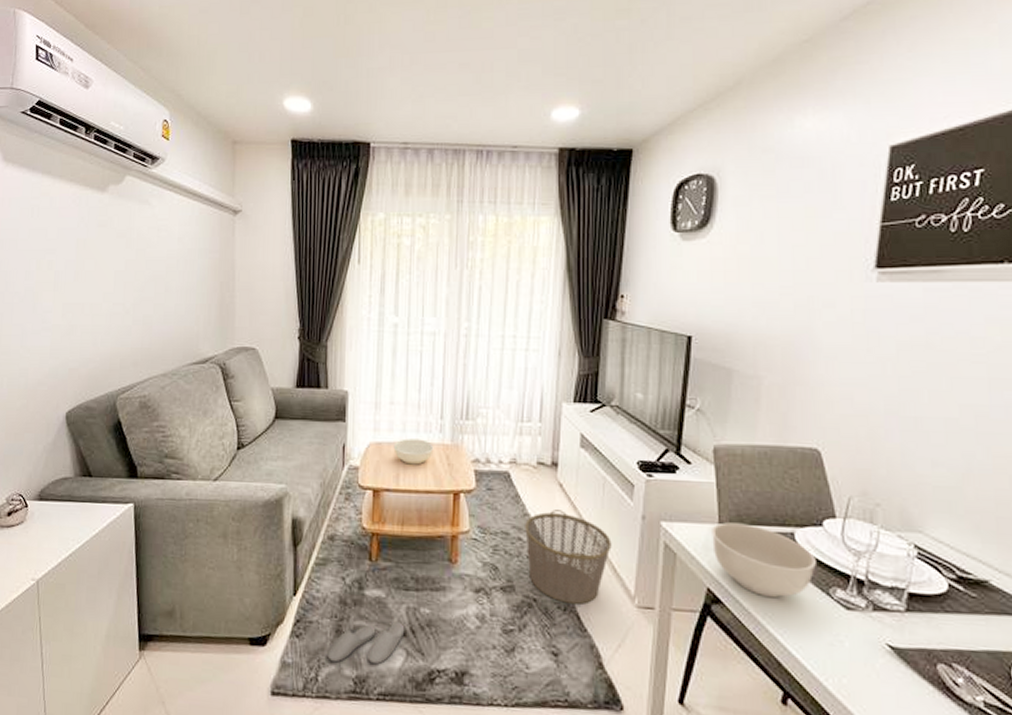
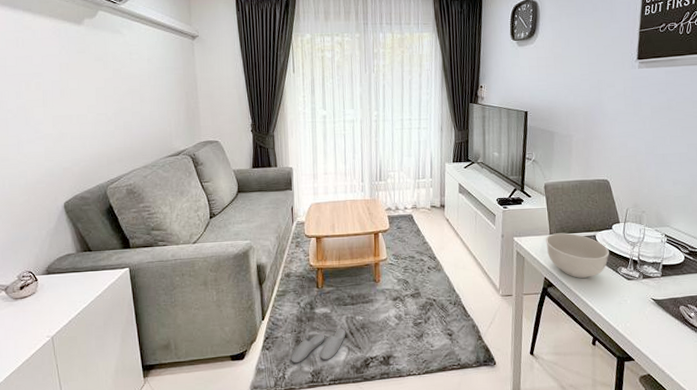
bowl: present [393,438,434,465] -> none [329,197,358,217]
basket: present [525,510,612,604] -> none [425,237,483,300]

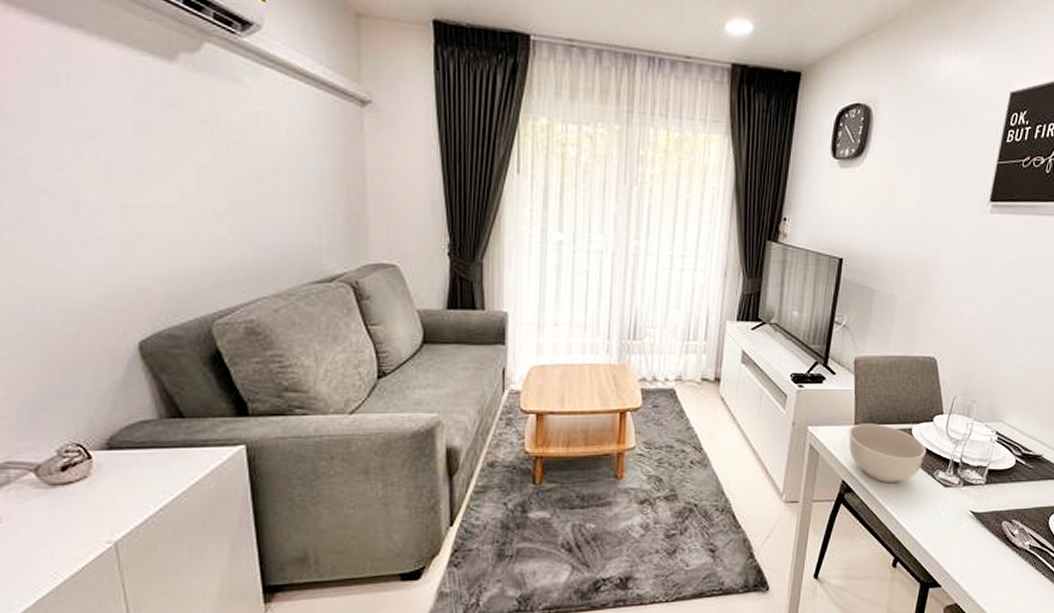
slippers: present [291,328,346,364] -> none [489,539,570,586]

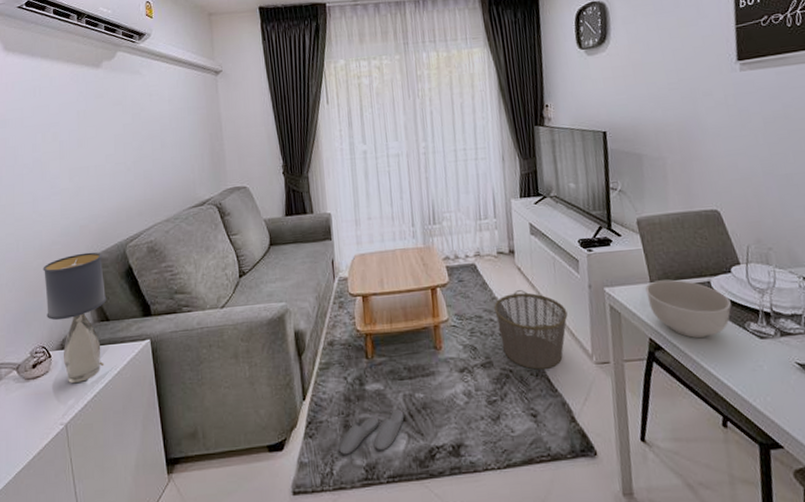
table lamp: none [76,325,181,494] -> present [43,252,107,384]
slippers: none [489,539,570,586] -> present [339,409,405,455]
basket: none [688,422,765,505] -> present [494,290,568,370]

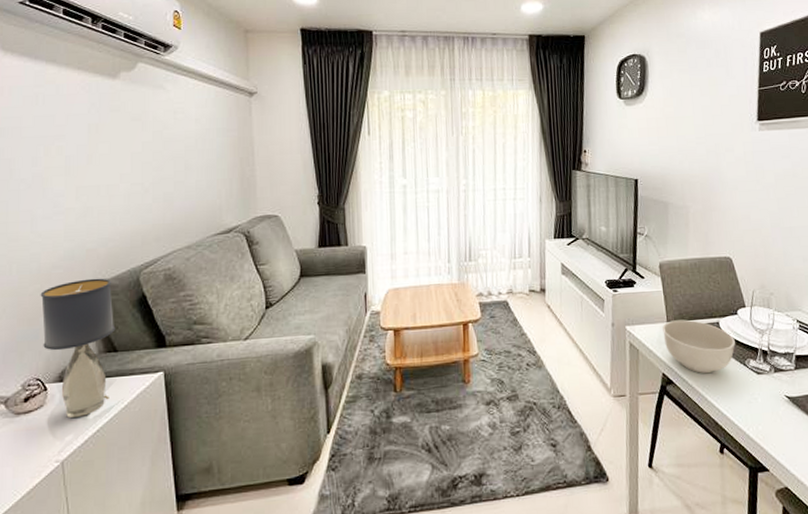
slippers: present [339,409,405,455] -> none [362,441,430,487]
basket: present [494,290,568,370] -> none [523,327,591,402]

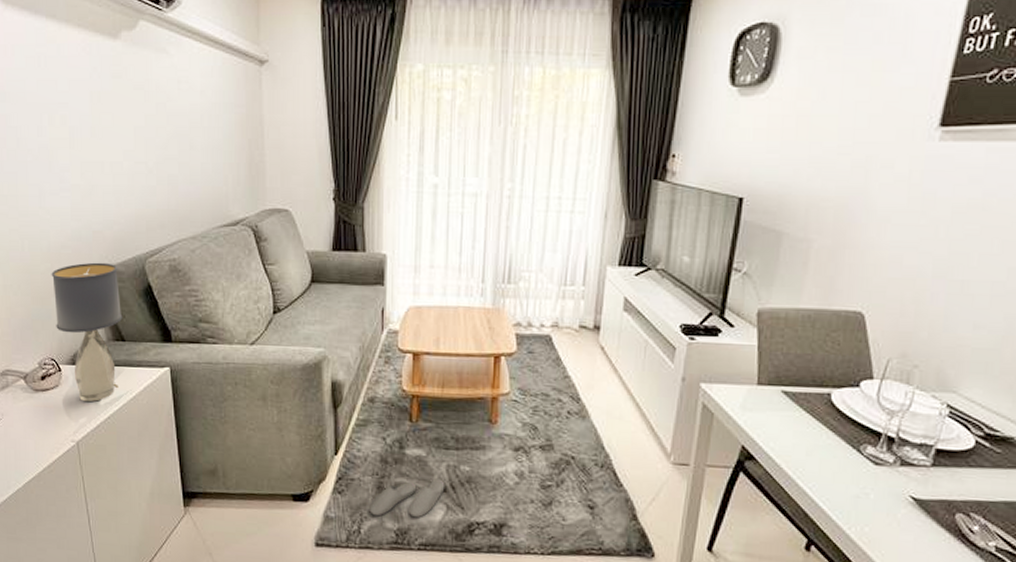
slippers: none [362,441,430,487] -> present [369,479,445,518]
bowl: present [662,319,735,374] -> none [749,384,850,455]

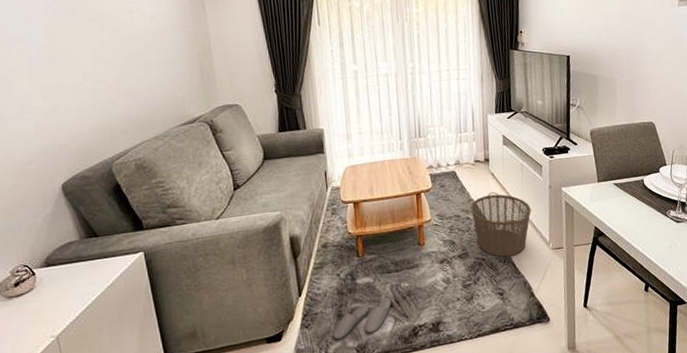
table lamp: present [51,262,123,403] -> none [18,170,95,299]
basket: none [565,372,651,462] -> present [470,192,531,257]

